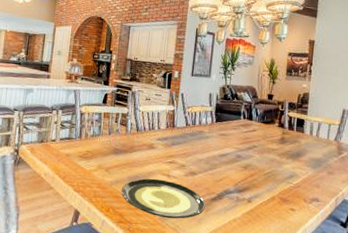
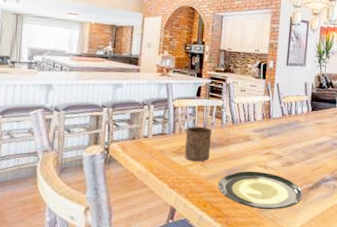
cup: none [90,132,117,168] -> present [184,126,212,162]

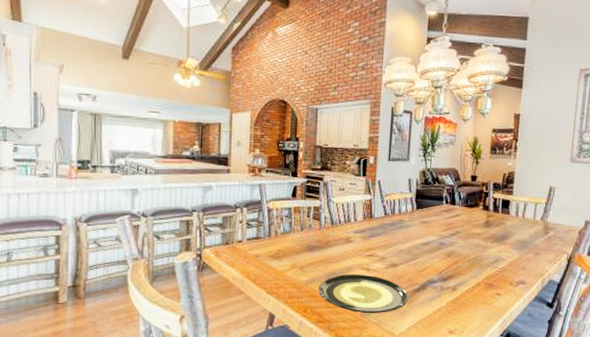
cup: present [184,126,212,162] -> none [281,229,310,266]

